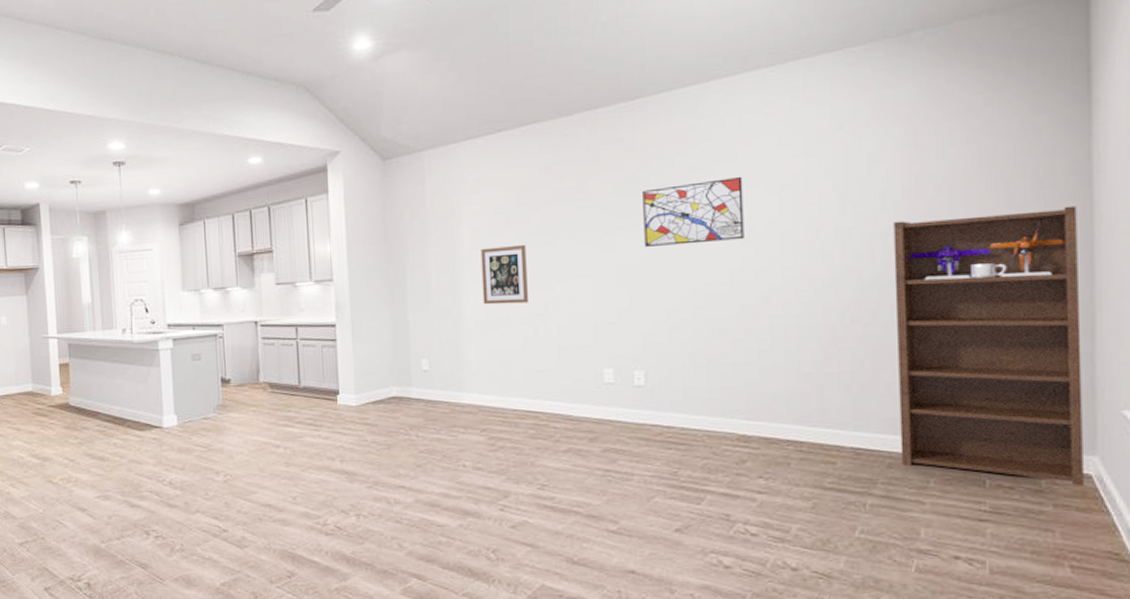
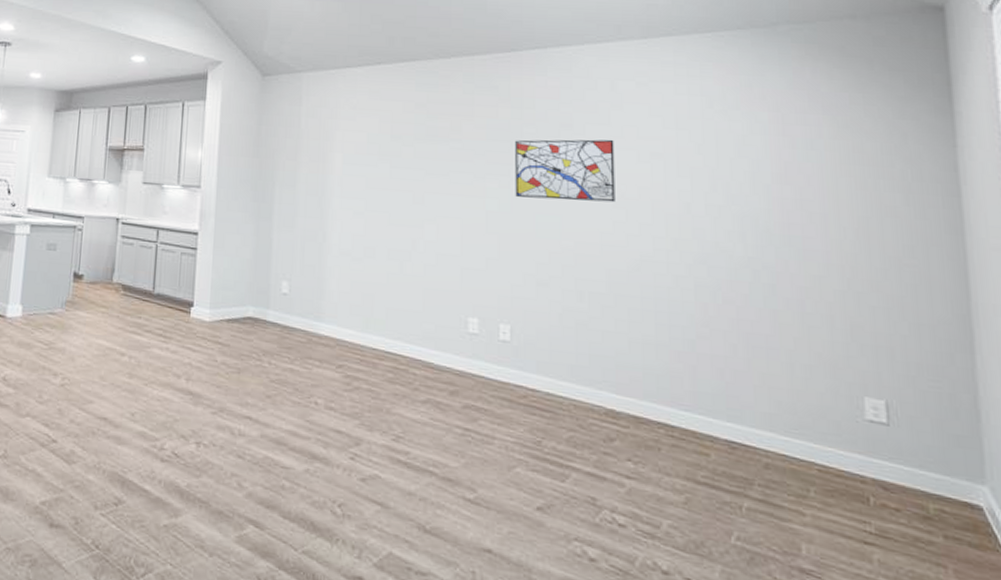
wall art: present [480,244,528,305] -> none [349,175,397,237]
bookshelf: present [893,205,1084,486] -> none [764,205,975,518]

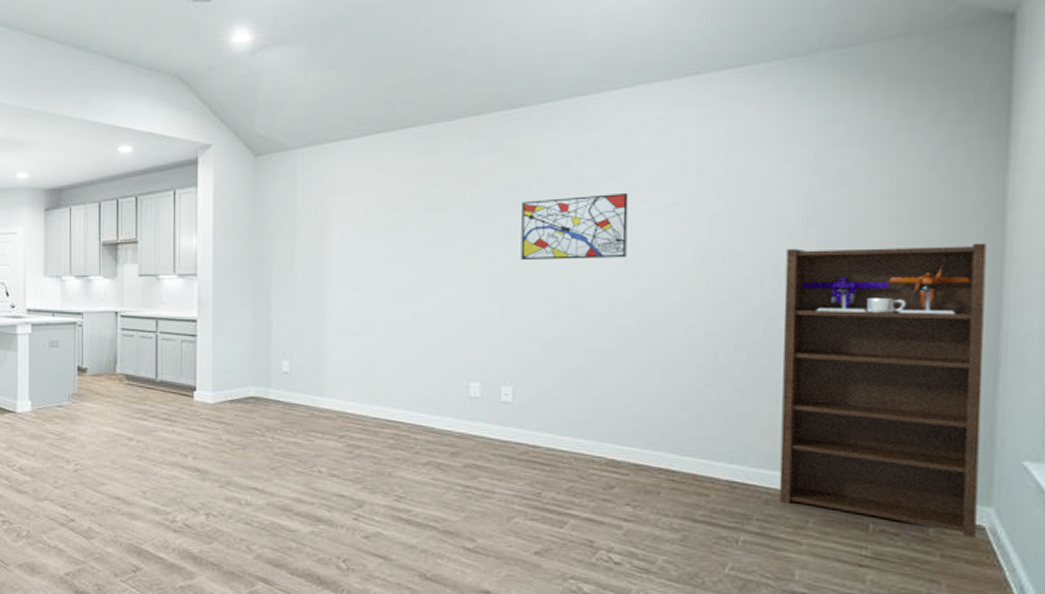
bookshelf: none [764,205,975,518] -> present [779,243,987,538]

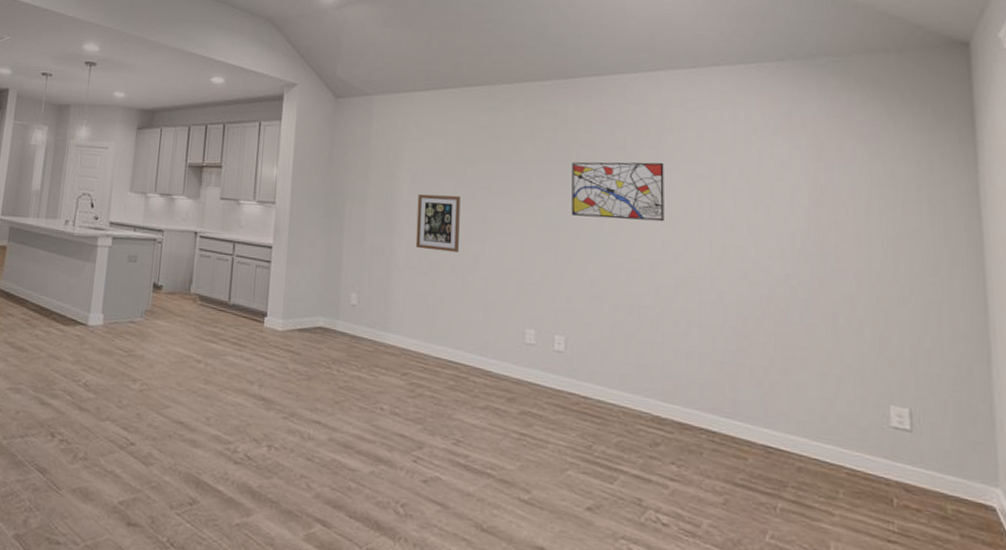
wall art: none [349,250,397,310] -> present [415,193,461,253]
bookshelf: present [779,243,987,538] -> none [801,226,988,519]

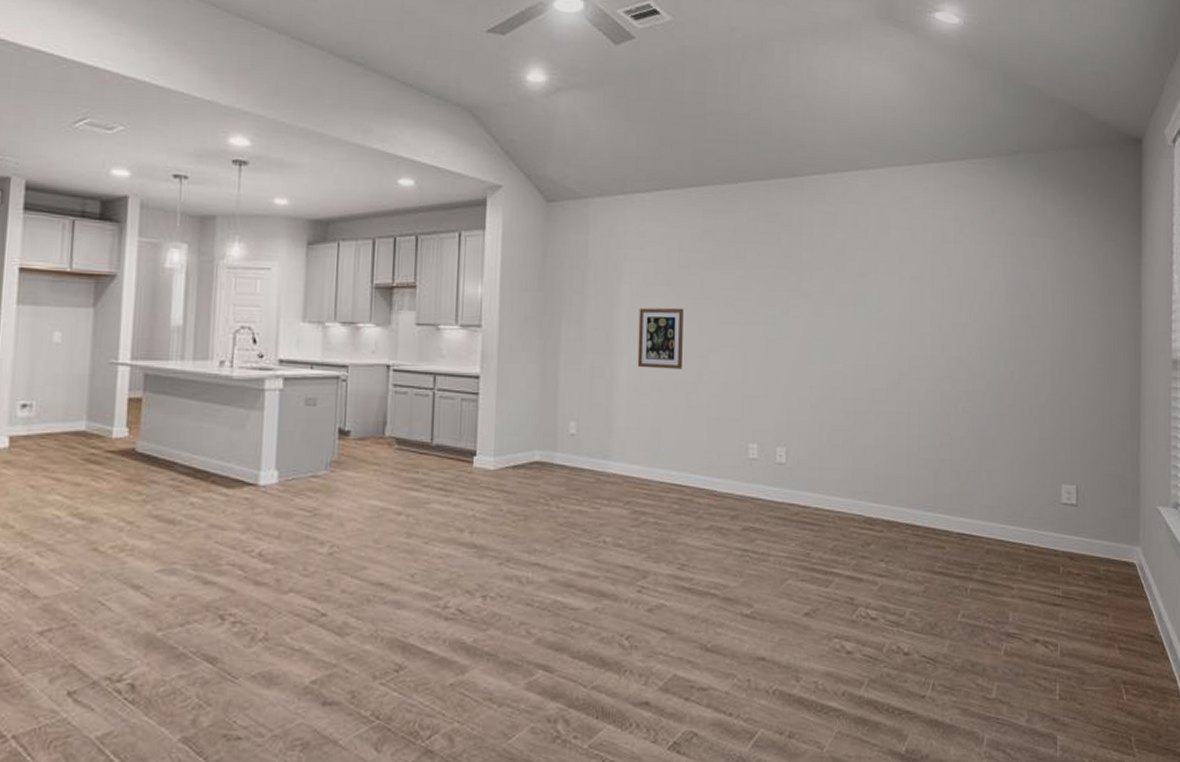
wall art: present [571,162,664,222] -> none [793,264,881,325]

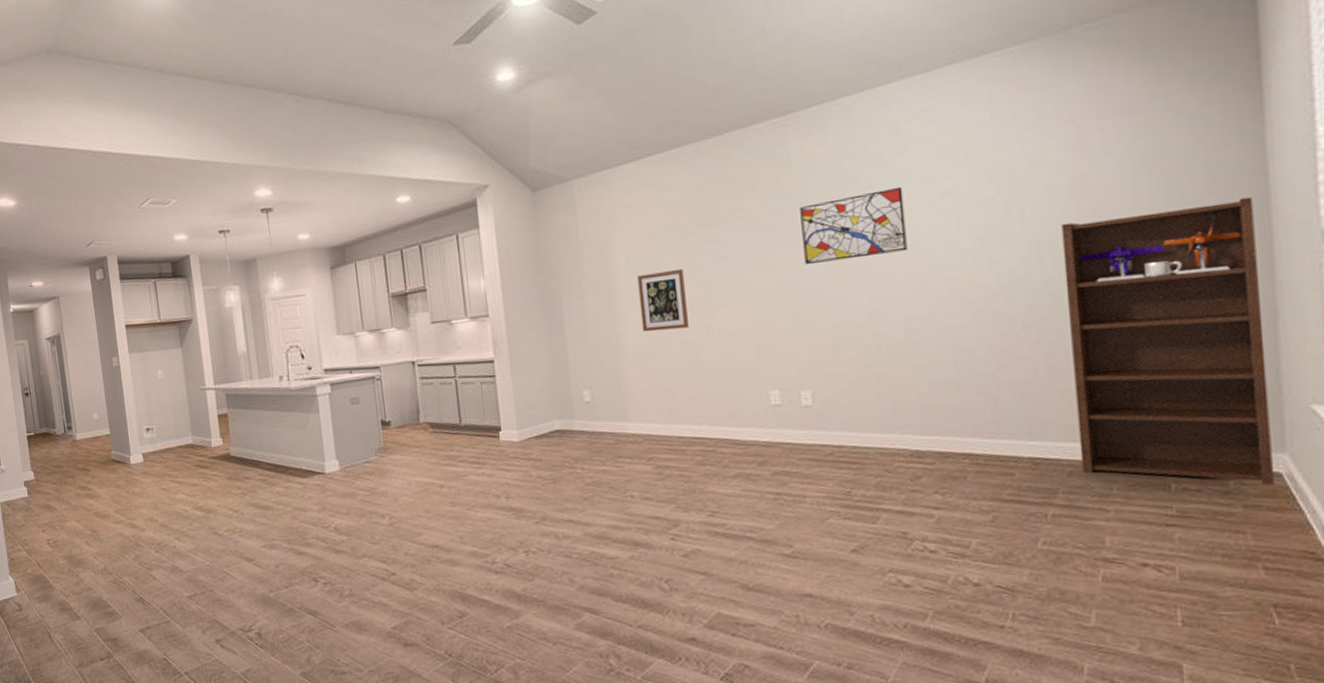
wall art: none [793,264,881,325] -> present [800,186,908,264]
bookshelf: none [996,322,1131,574] -> present [1061,196,1274,485]

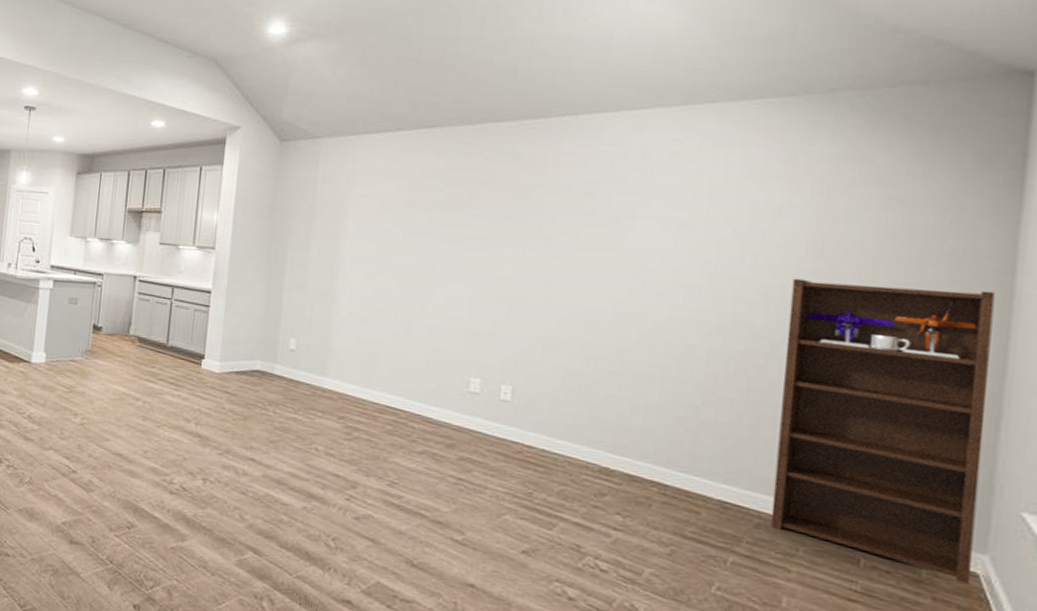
wall art: present [637,268,689,332] -> none [358,240,410,301]
wall art: present [800,186,908,264] -> none [529,208,640,272]

